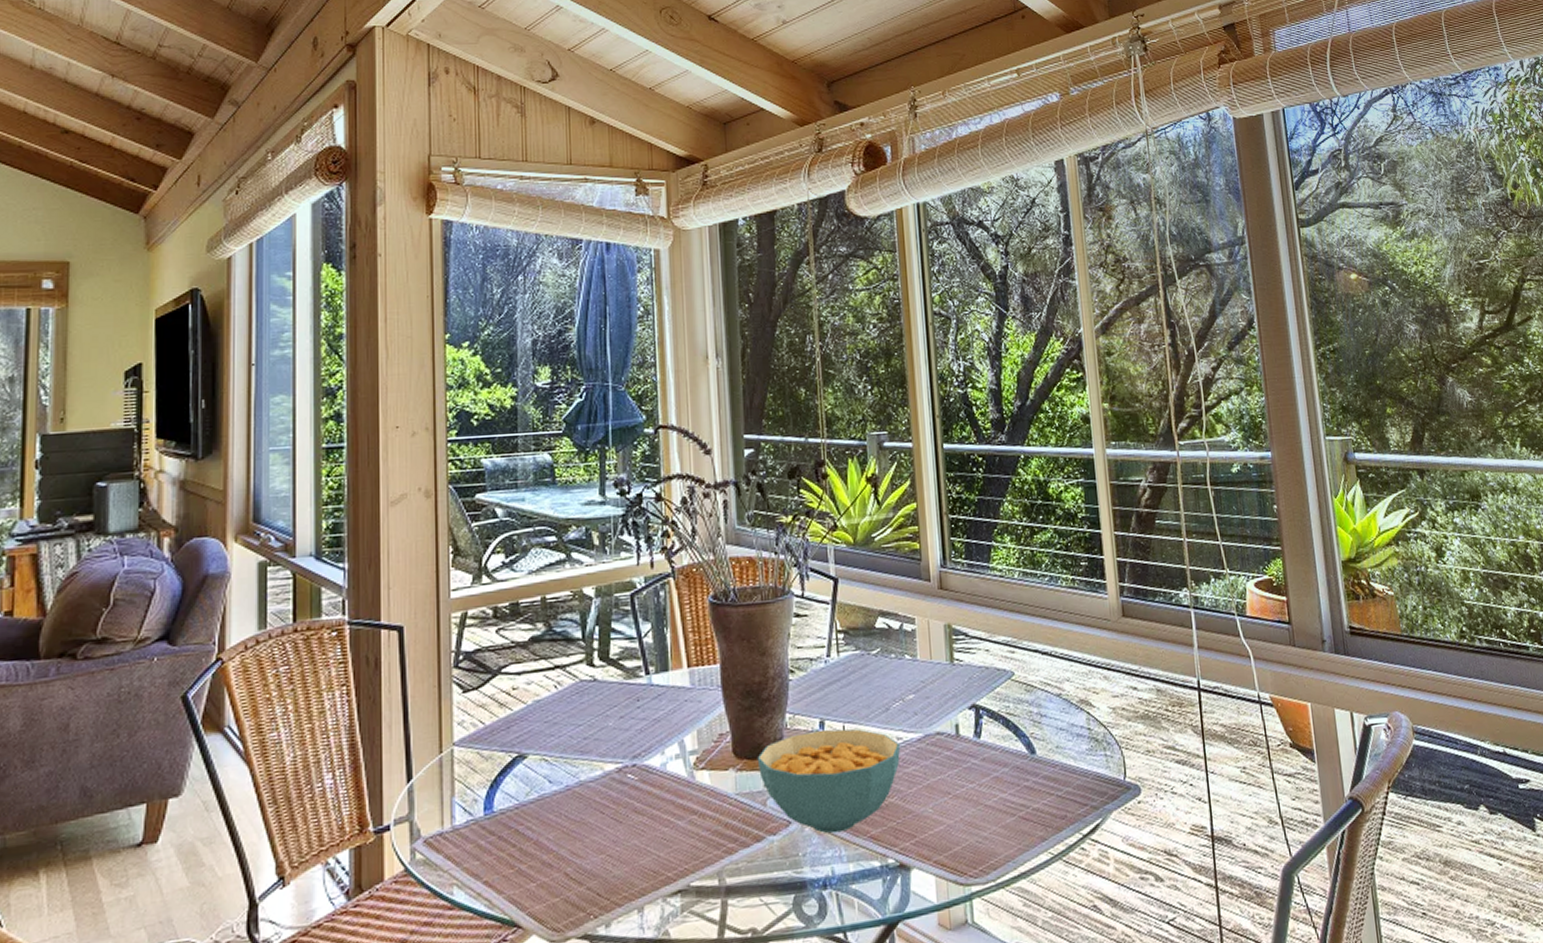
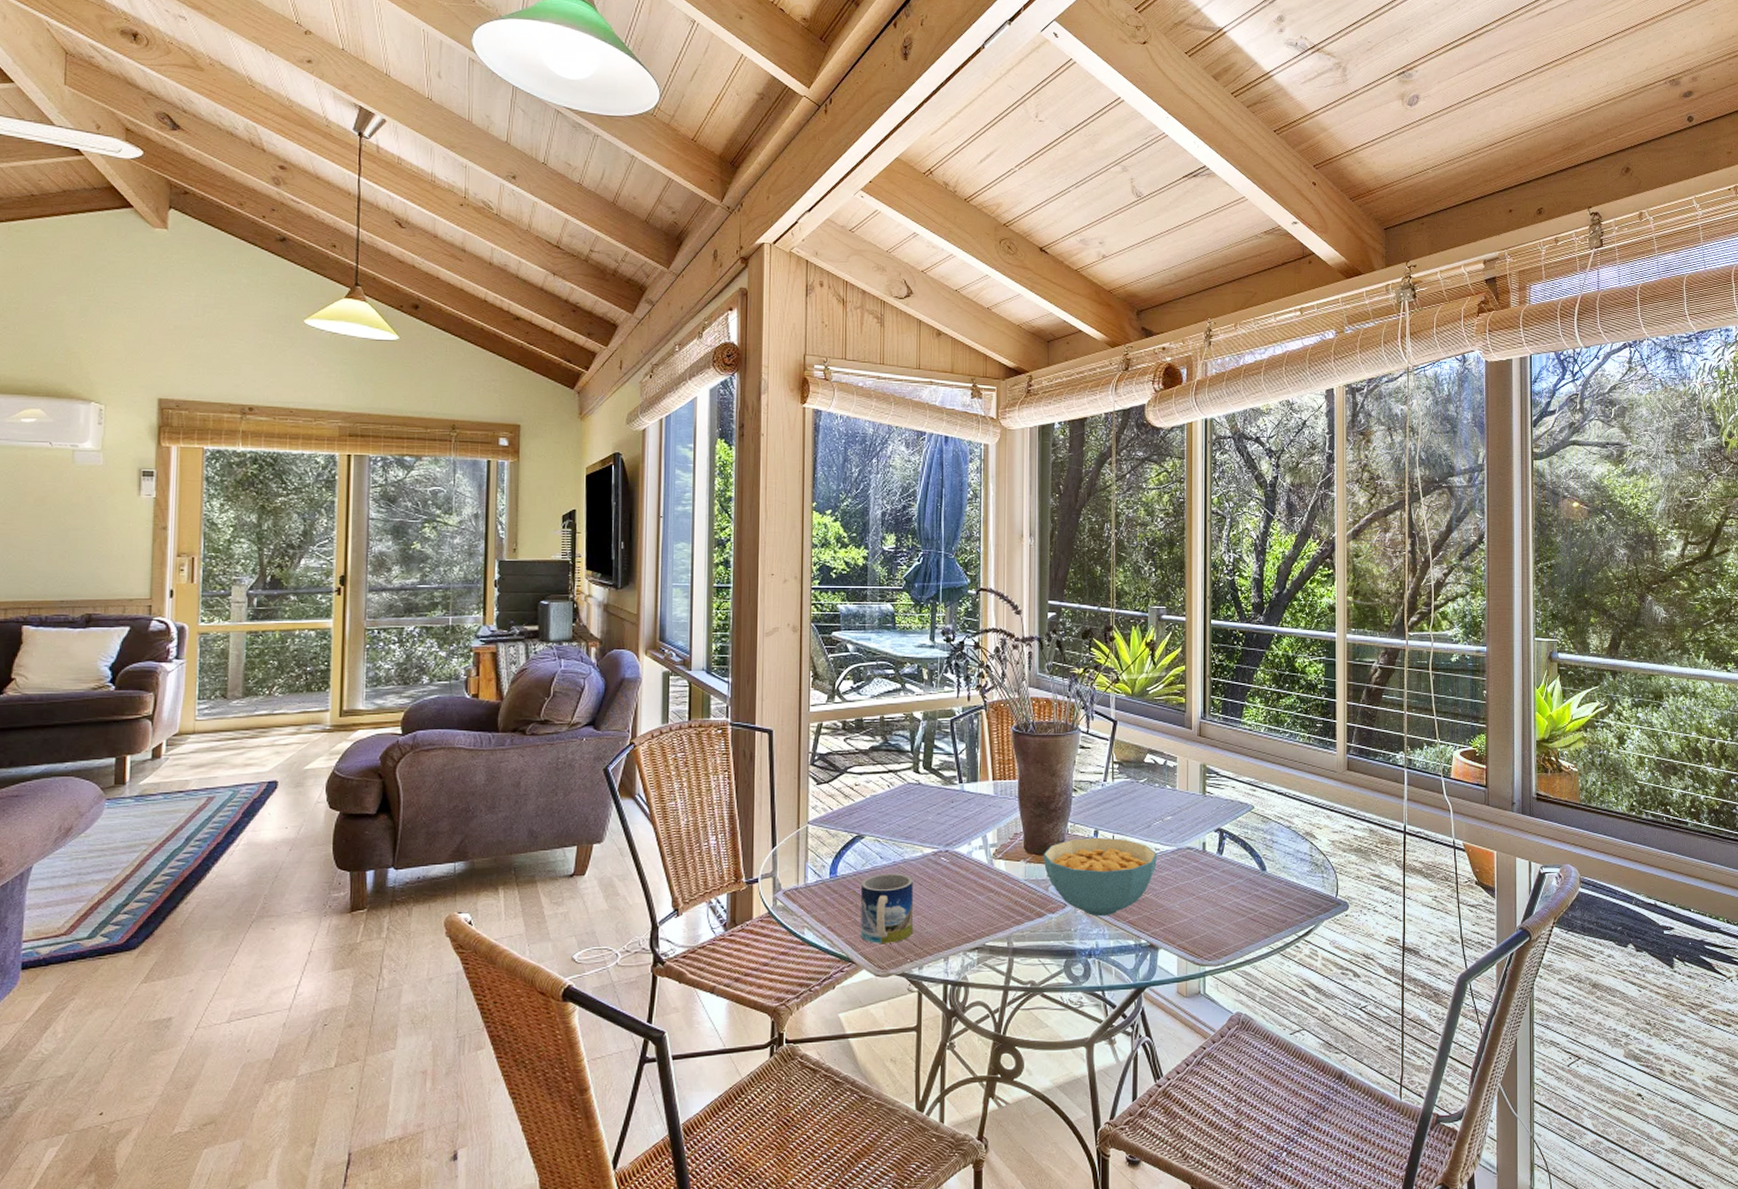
mug: none [526,800,597,899] -> present [861,873,914,944]

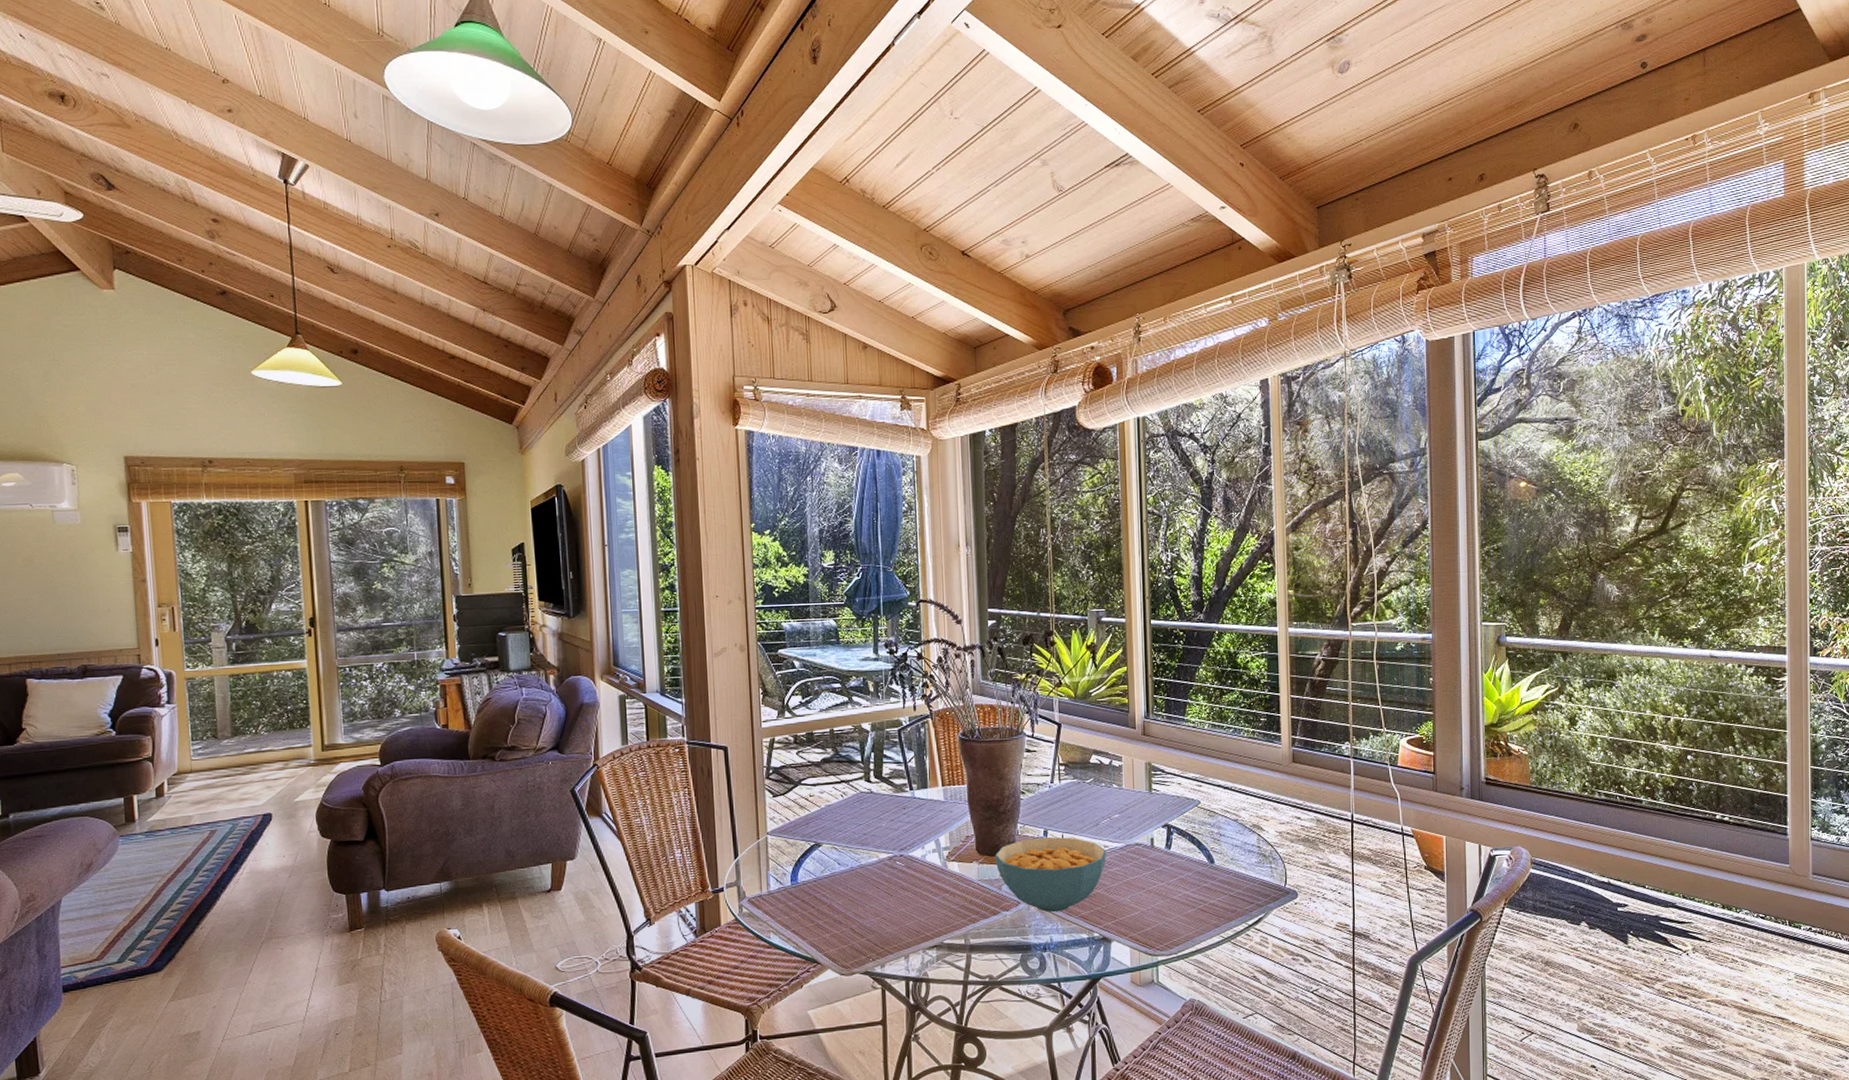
mug: present [861,873,914,944] -> none [822,878,874,945]

